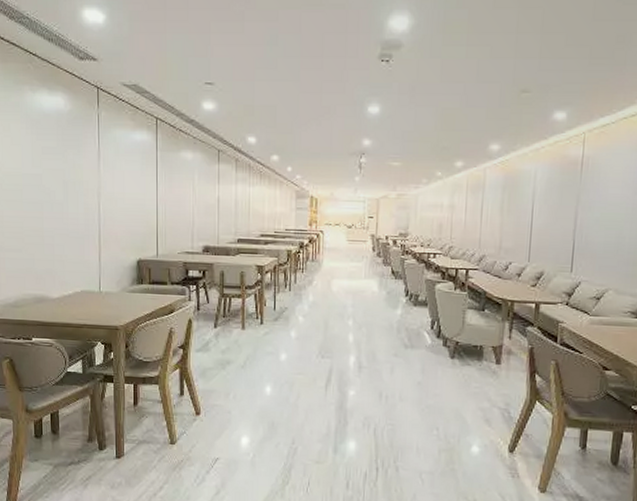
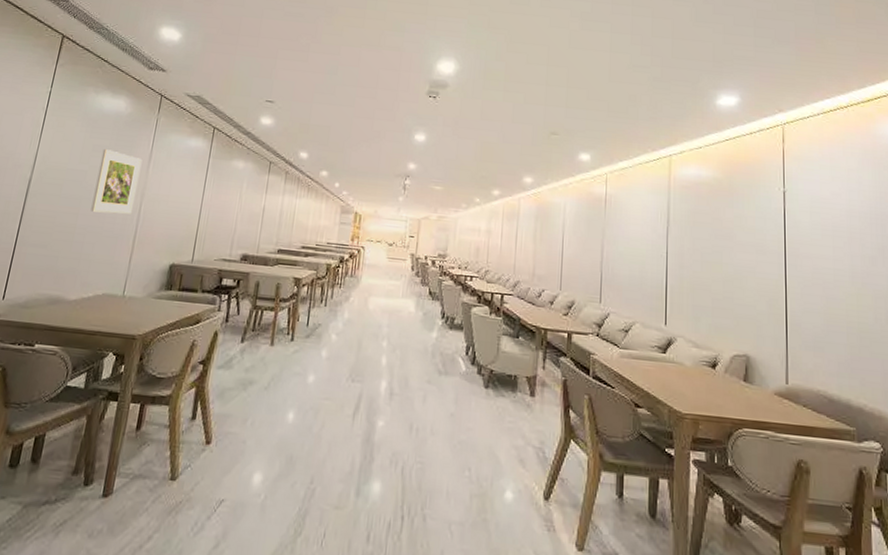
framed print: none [52,151,93,215] -> present [90,149,143,214]

